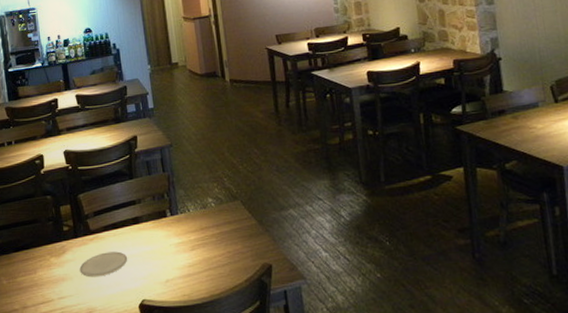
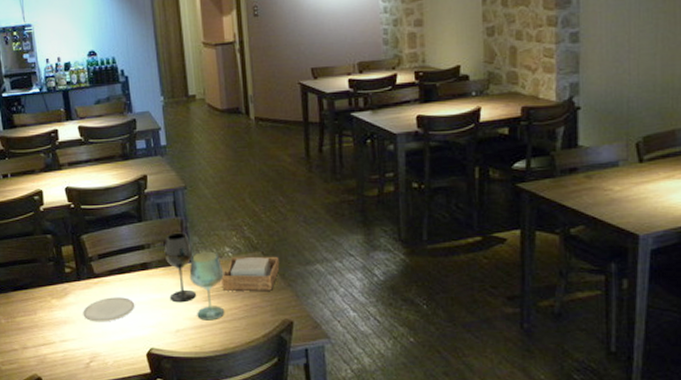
wineglass: none [153,186,183,254] -> present [164,232,196,303]
wine glass: none [176,202,210,269] -> present [189,251,225,321]
napkin holder: none [206,204,258,239] -> present [221,256,280,291]

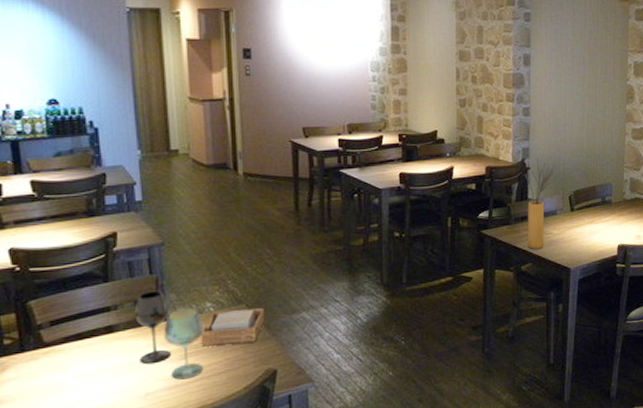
plate: present [83,297,135,322] -> none [26,365,96,397]
vase: none [573,95,616,210] -> present [524,158,556,250]

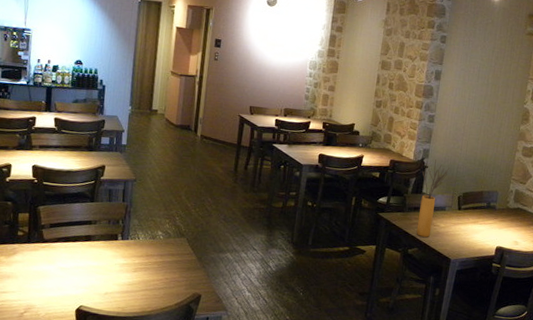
wineglass: present [134,290,171,365] -> none [105,214,131,271]
wine glass: present [164,307,204,380] -> none [124,232,154,288]
napkin holder: present [201,307,265,347] -> none [150,239,200,269]

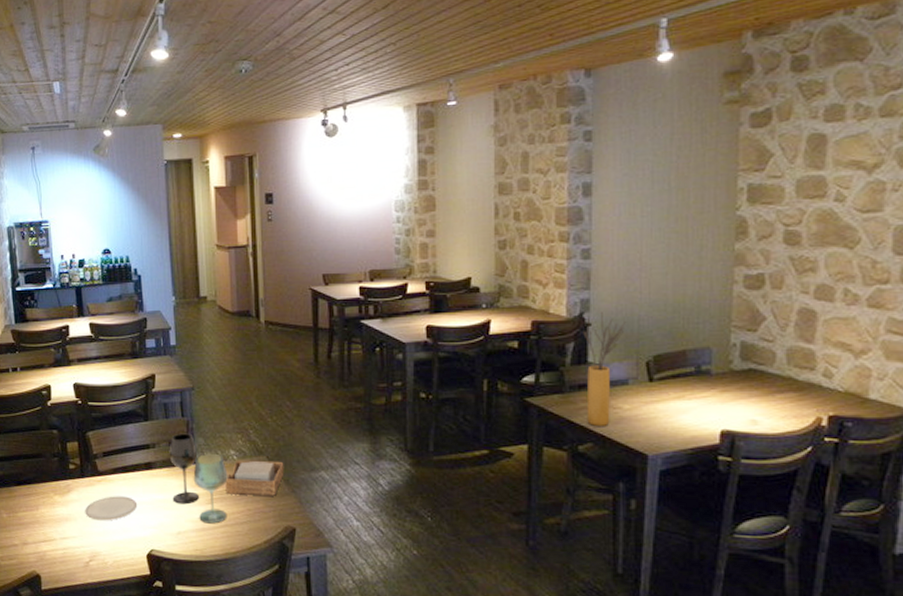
plate: none [26,260,74,280] -> present [85,496,138,521]
wineglass: none [105,214,131,271] -> present [169,433,199,505]
wine glass: none [124,232,154,288] -> present [193,453,228,524]
napkin holder: none [150,239,200,269] -> present [225,459,284,496]

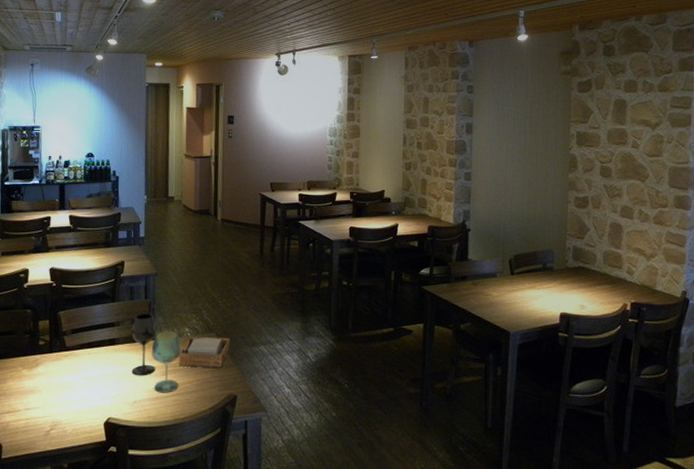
plate: present [85,496,138,521] -> none [50,369,100,392]
vase: present [583,312,627,427] -> none [465,221,496,310]

